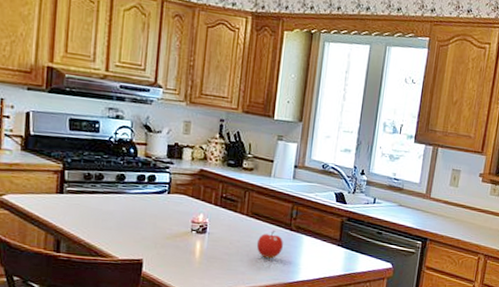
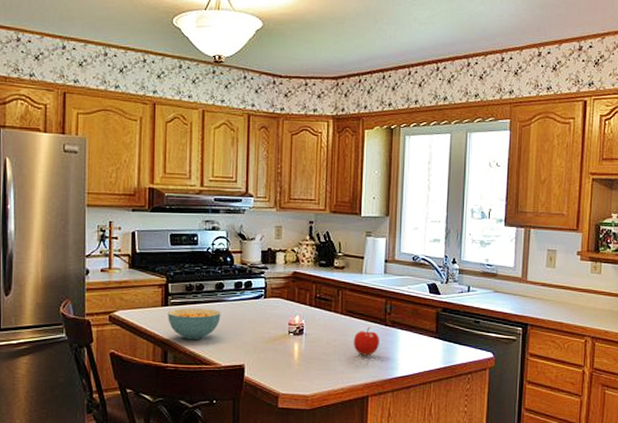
cereal bowl: none [62,197,121,231] -> present [168,308,221,340]

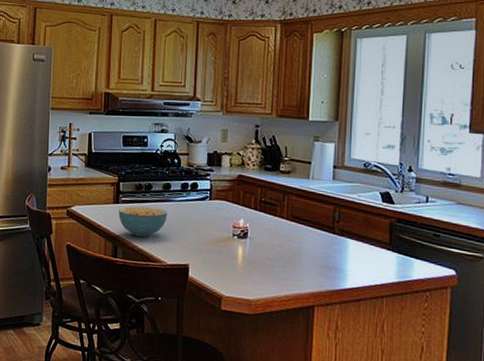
fruit: present [353,327,379,356] -> none [298,234,327,265]

